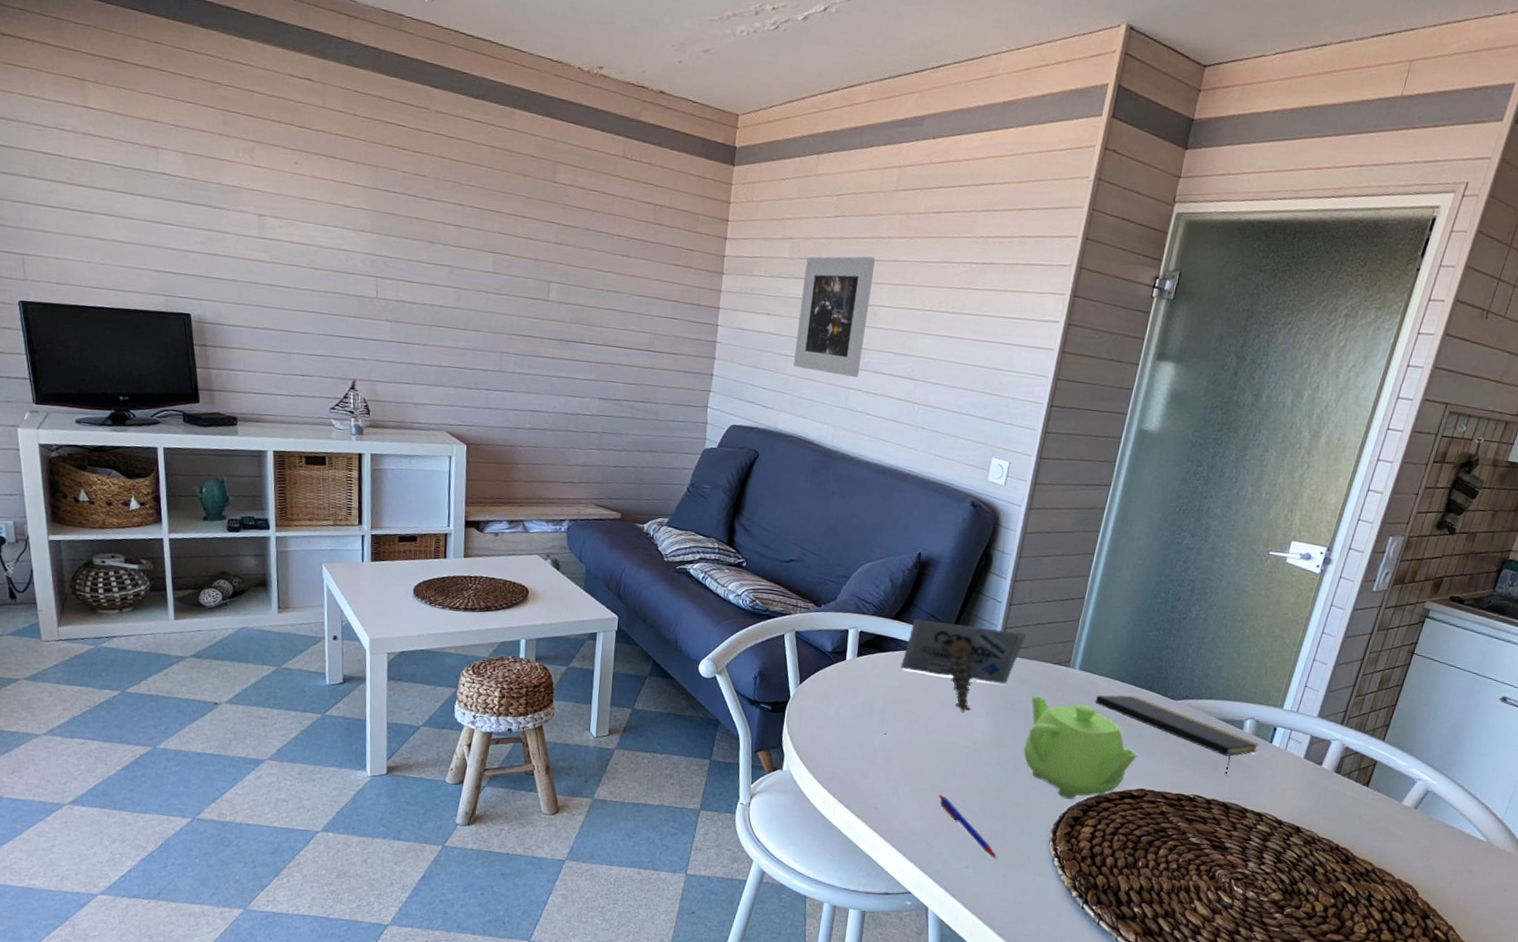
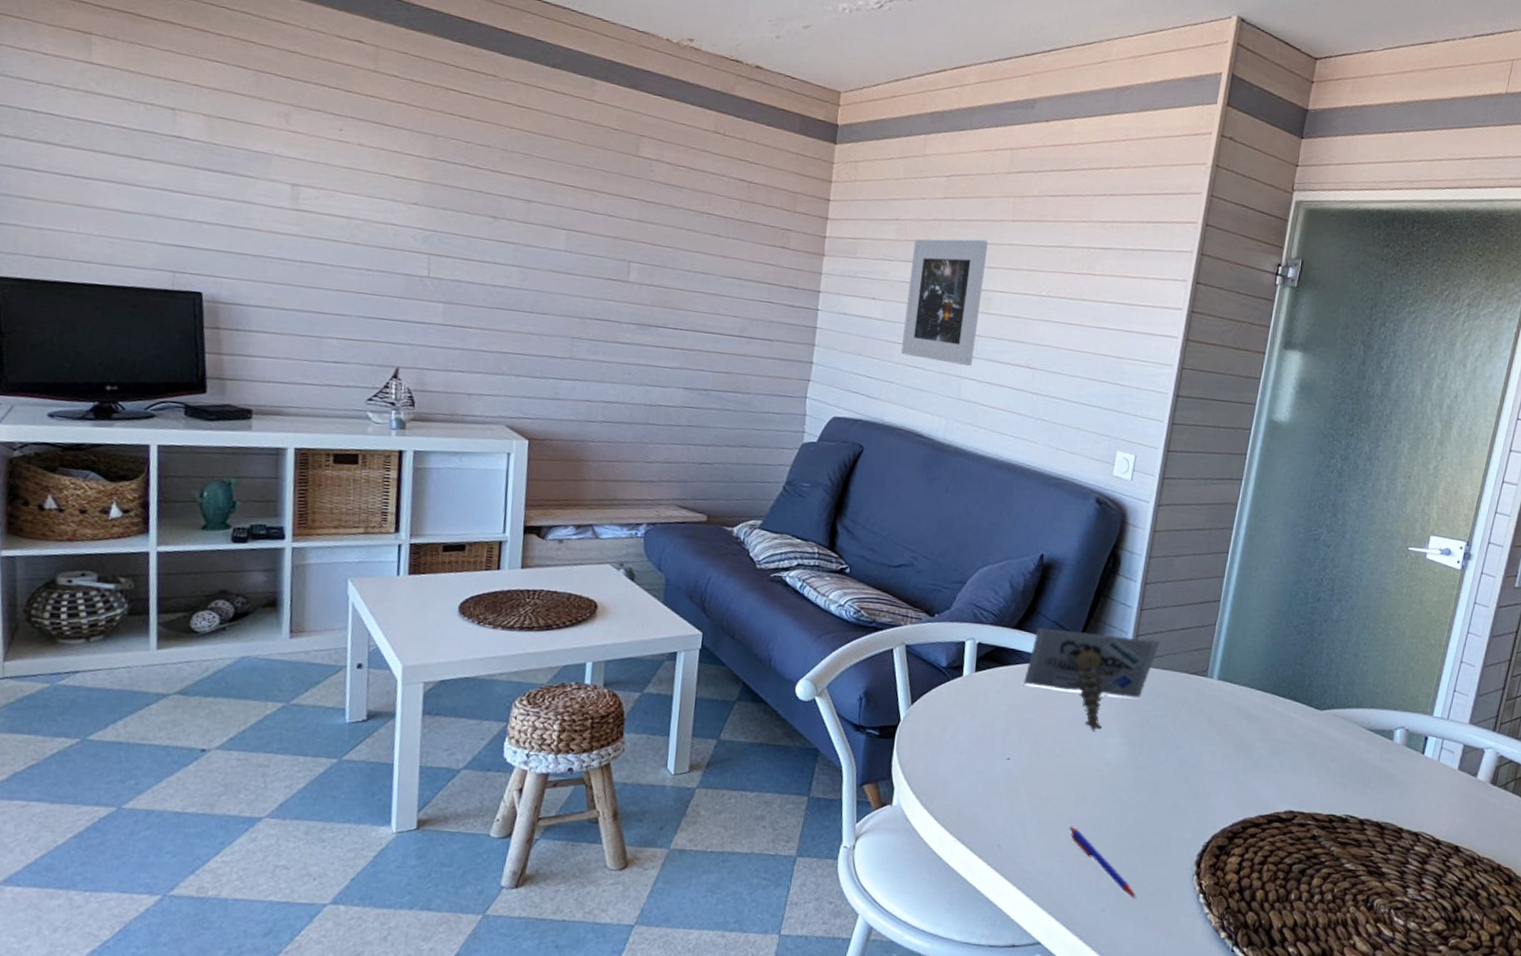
teapot: present [1023,696,1137,799] -> none [1161,710,1284,826]
notepad: present [1095,695,1259,776] -> none [1236,706,1411,793]

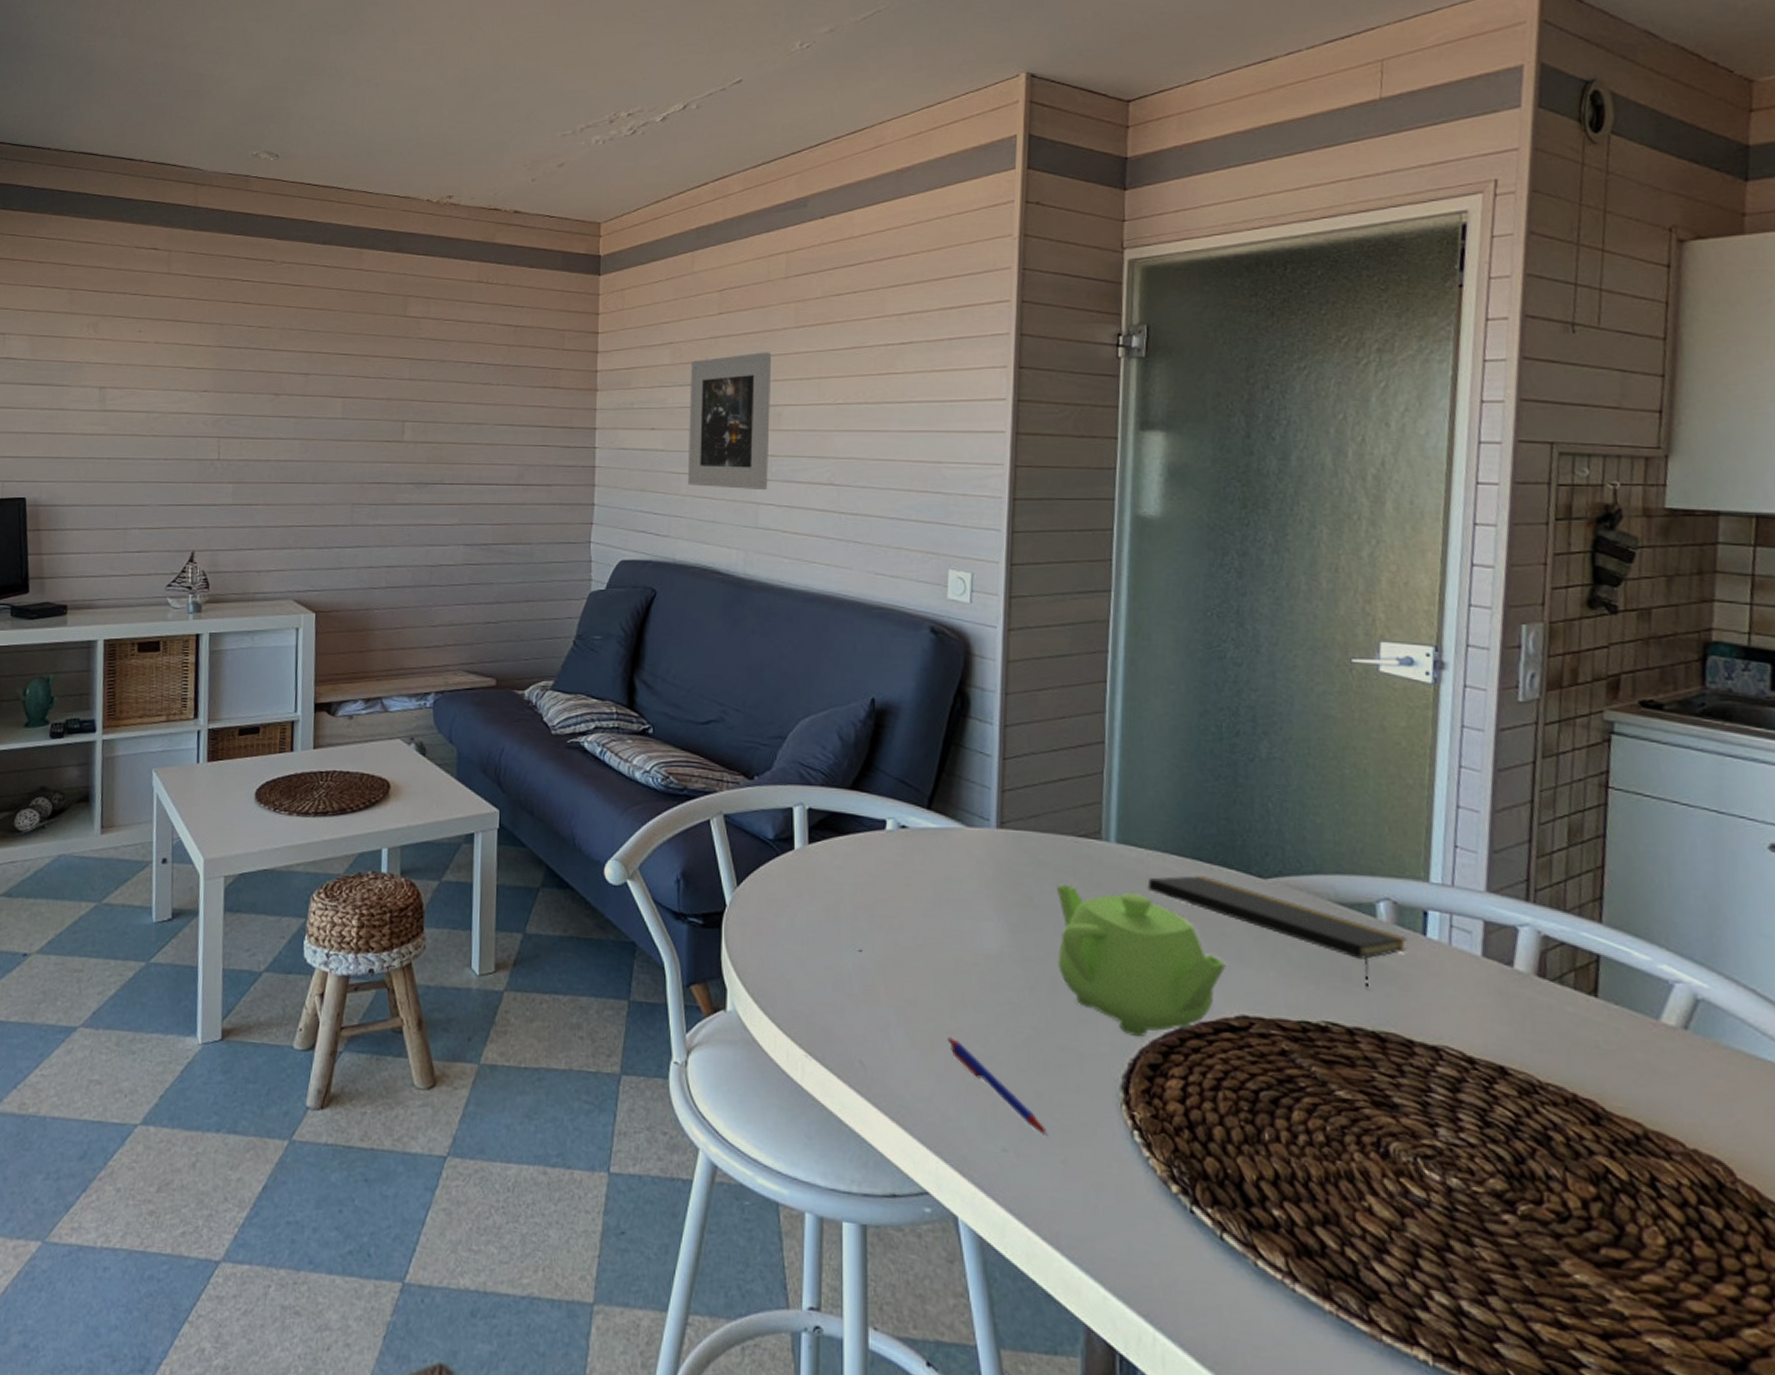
snack bag: present [1023,627,1160,731] -> none [868,786,1034,914]
teapot: none [1161,710,1284,826] -> present [1056,884,1226,1037]
notepad: none [1236,706,1411,793] -> present [1147,875,1407,990]

